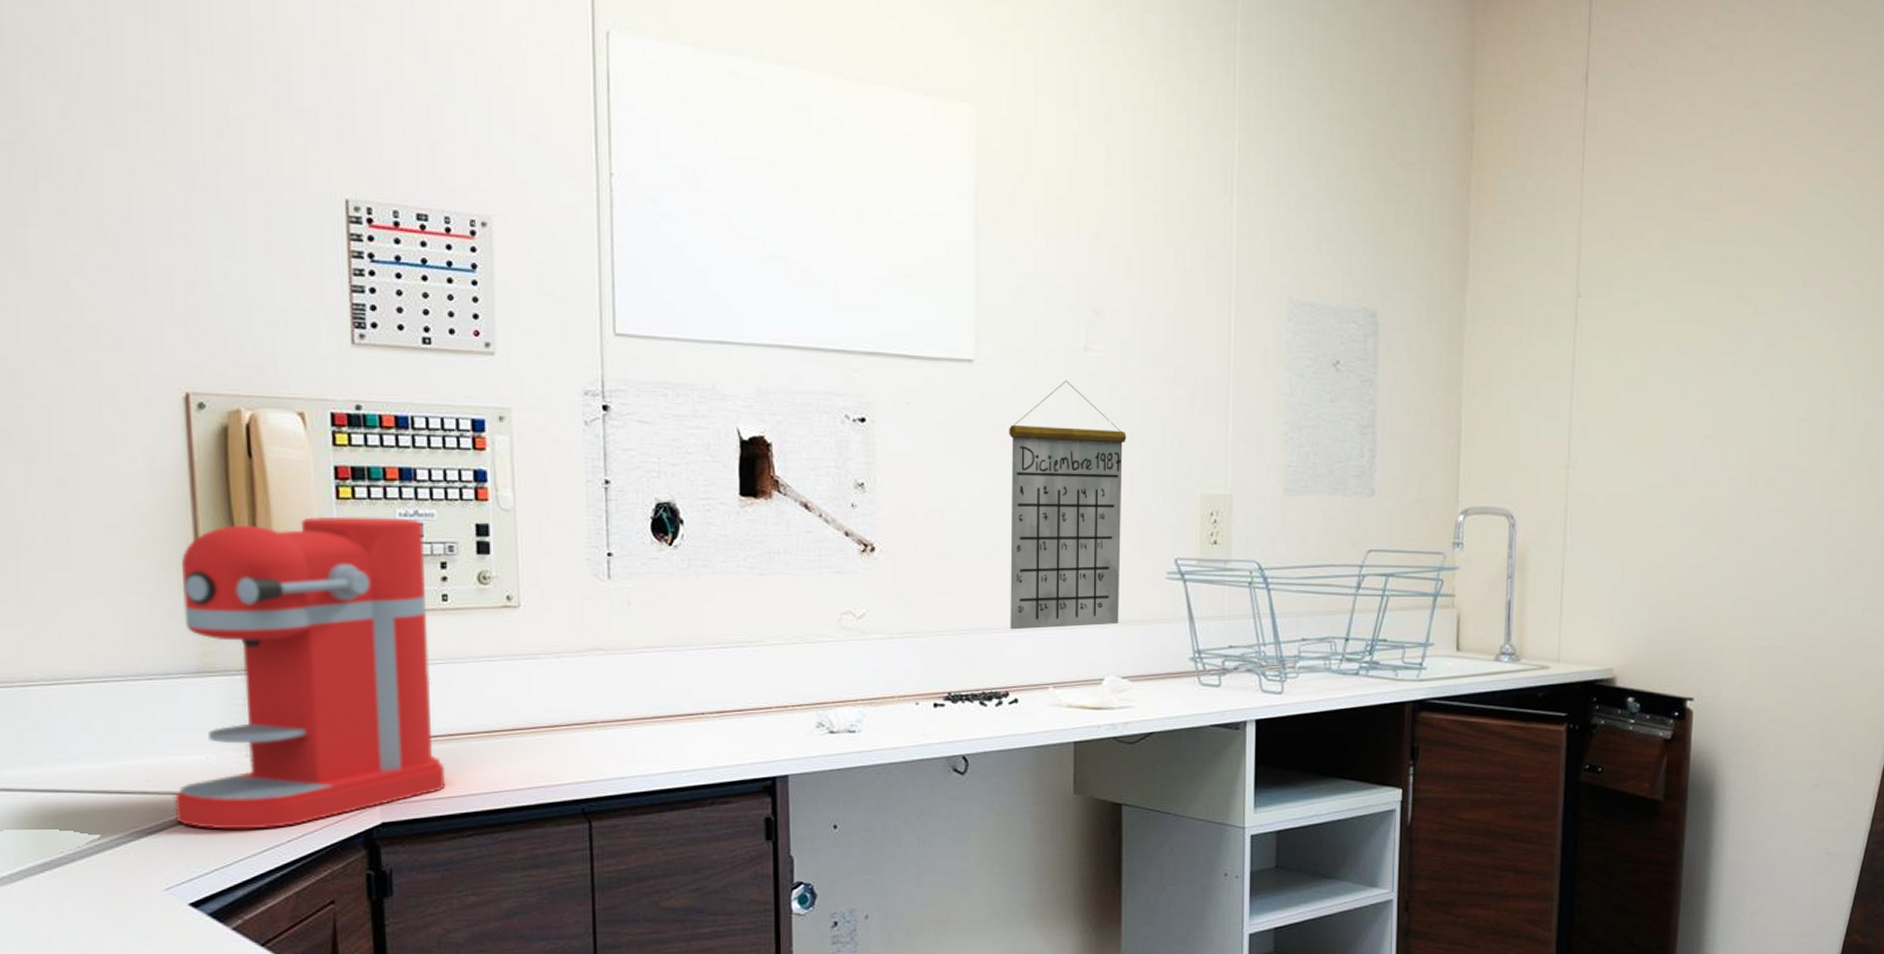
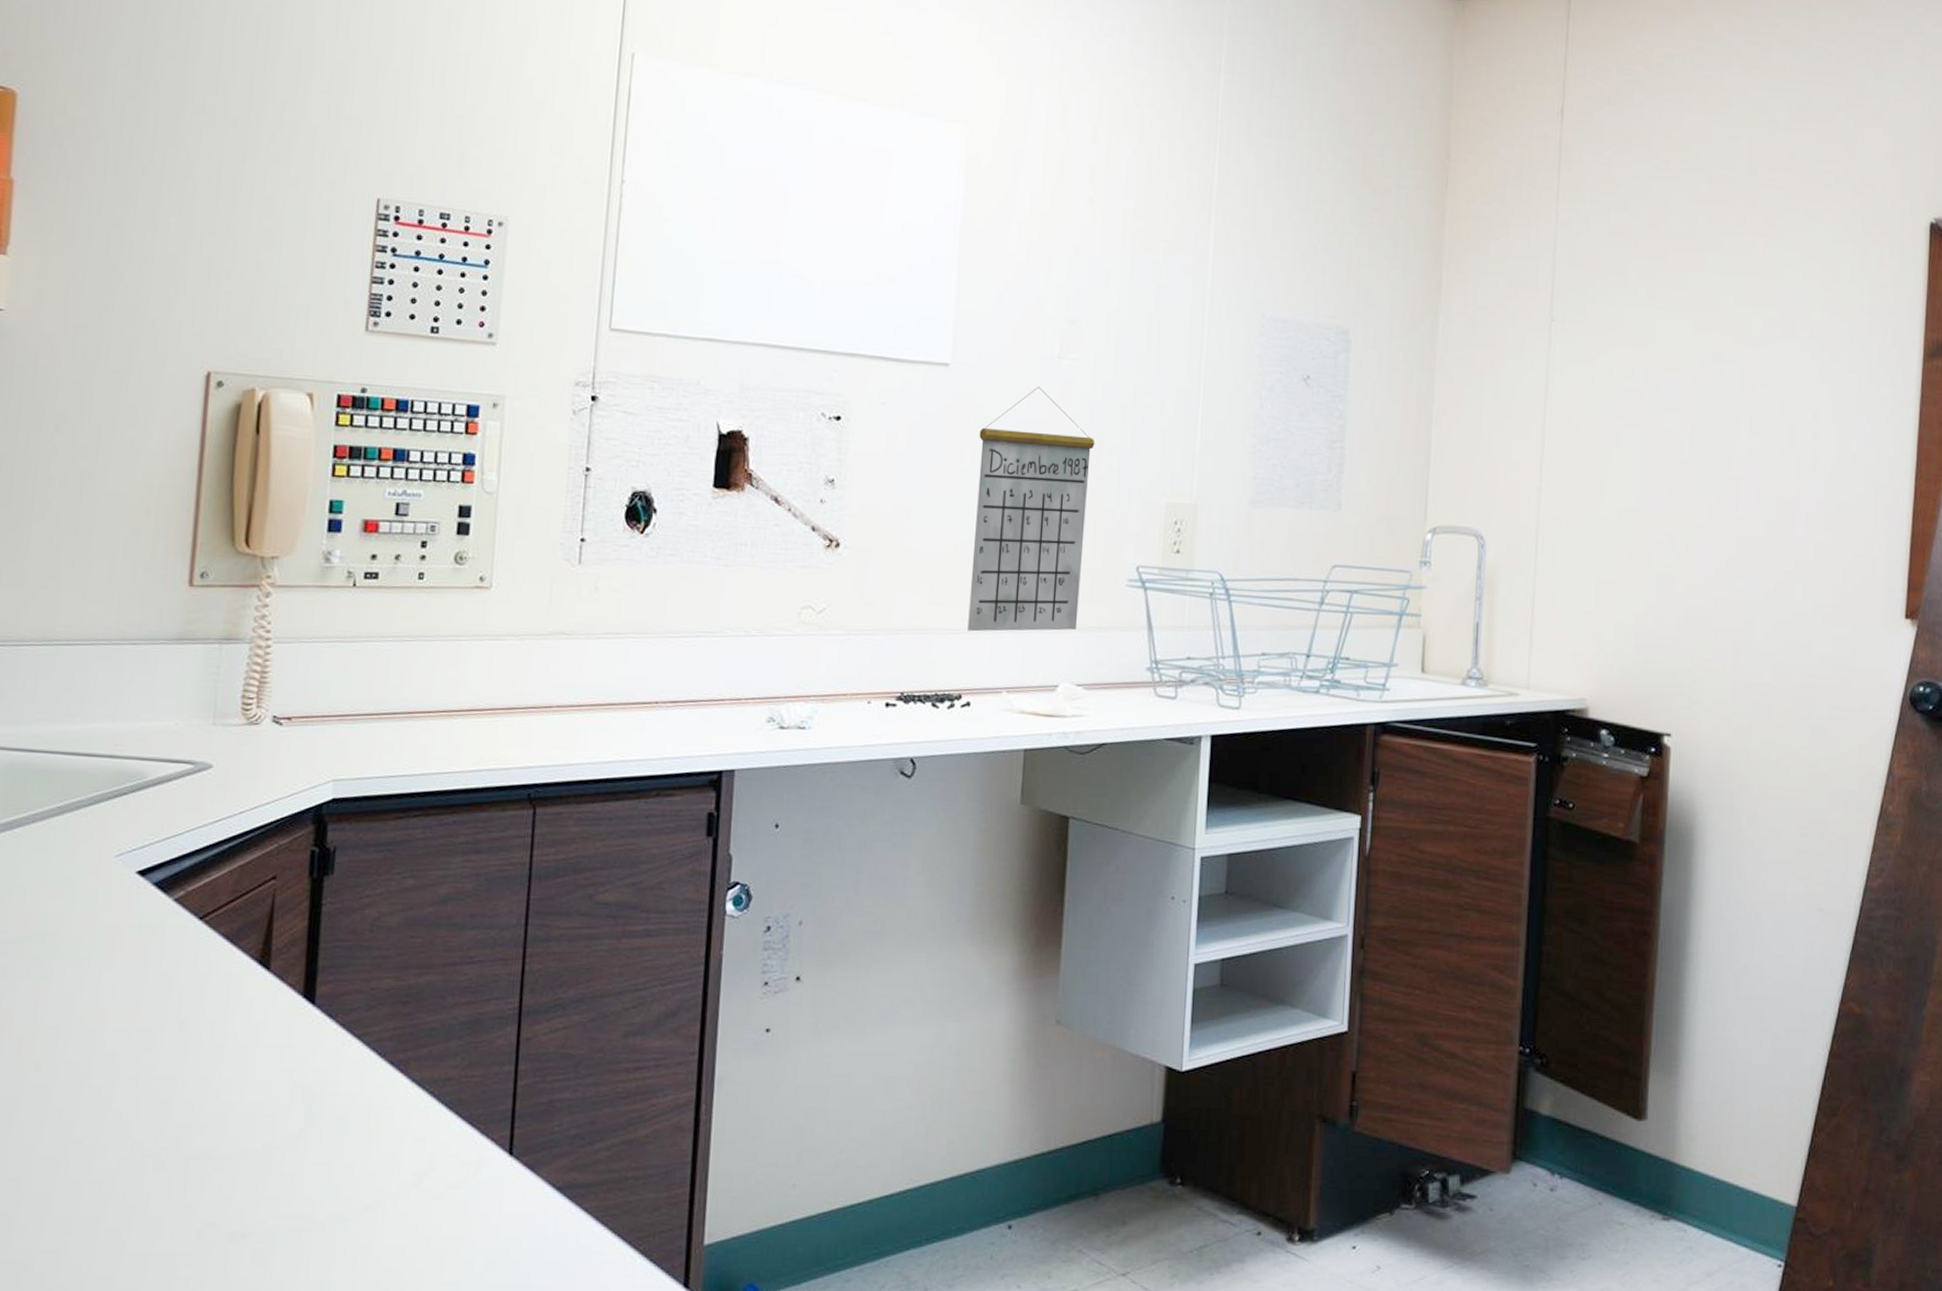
coffee maker: present [174,516,446,830] -> none [137,492,409,799]

